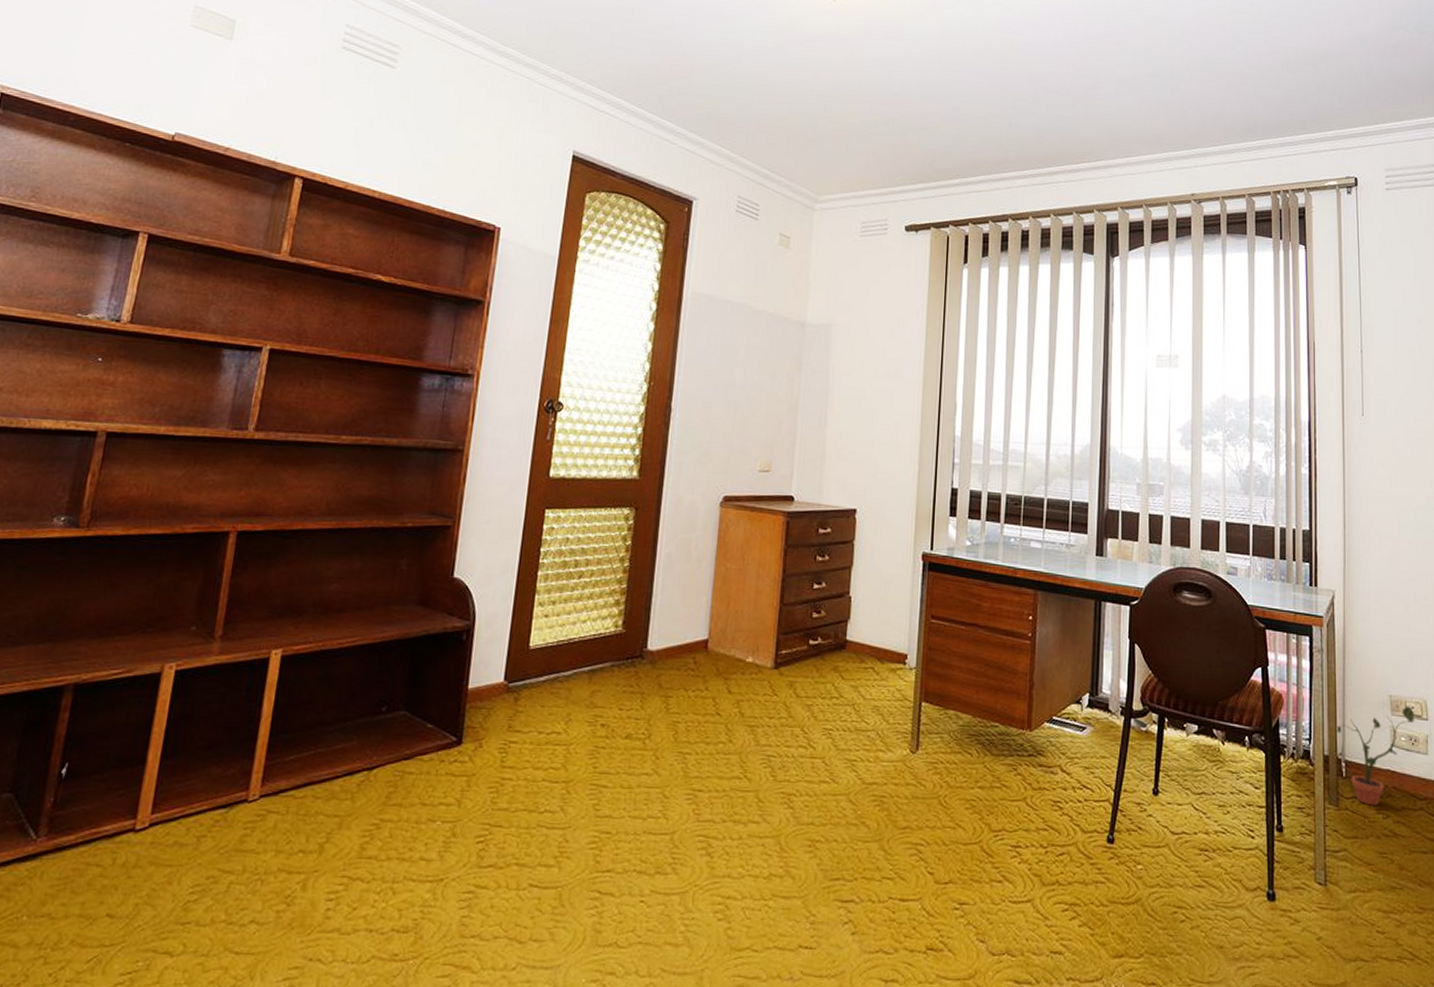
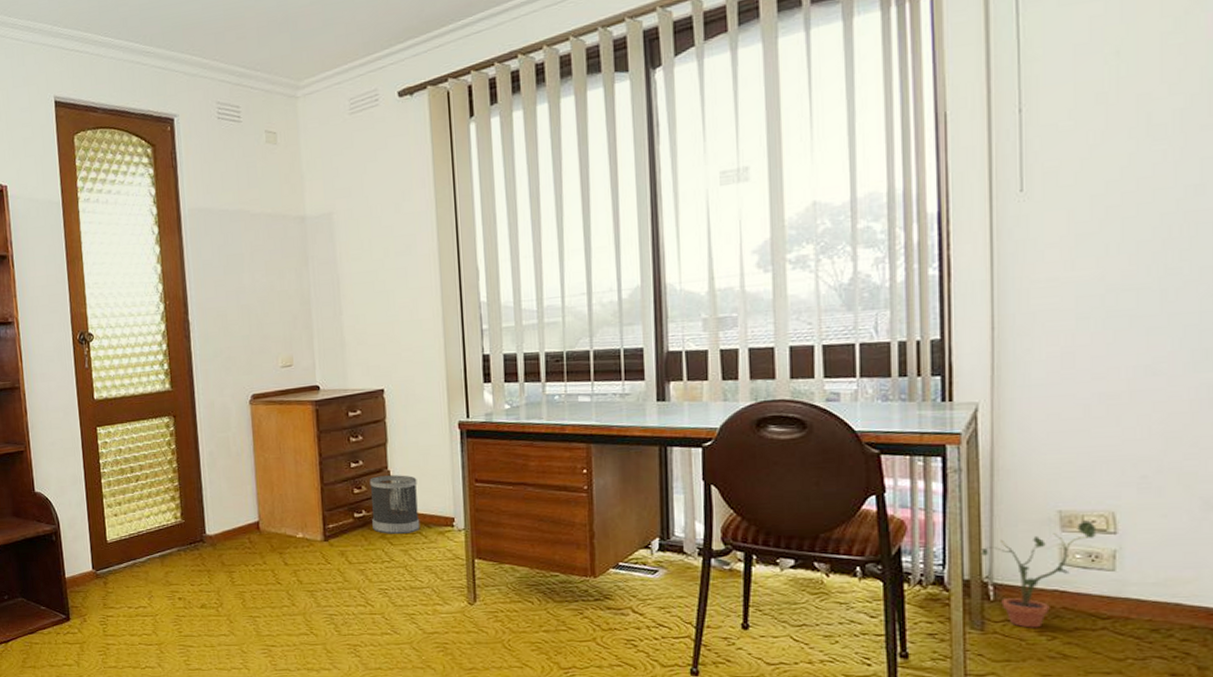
wastebasket: none [826,601,877,668] -> present [369,475,420,534]

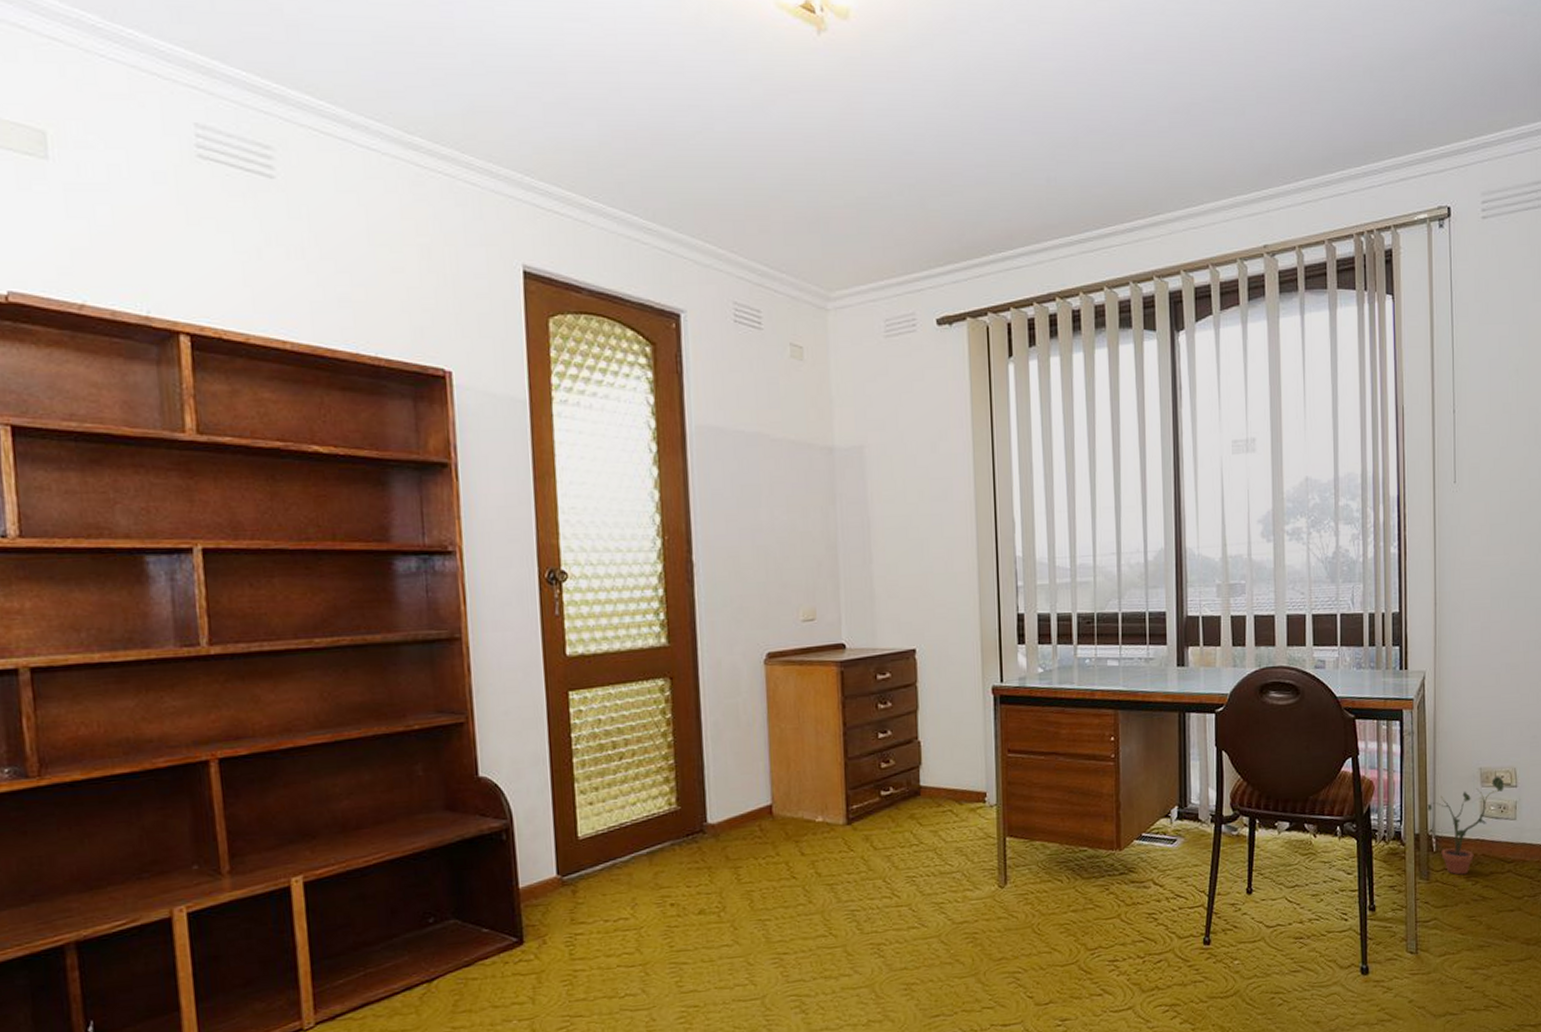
wastebasket: present [369,475,420,534] -> none [898,746,951,814]

